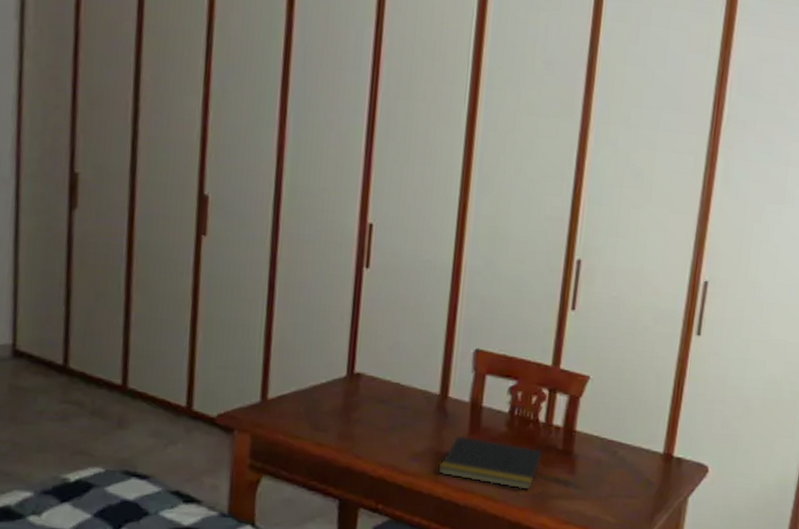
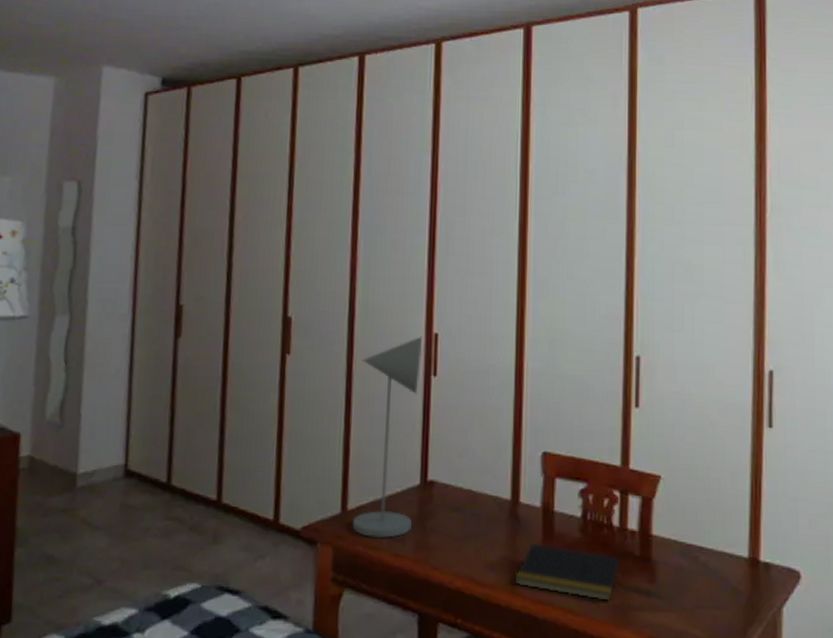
desk lamp: none [273,225,356,428] -> present [353,336,423,539]

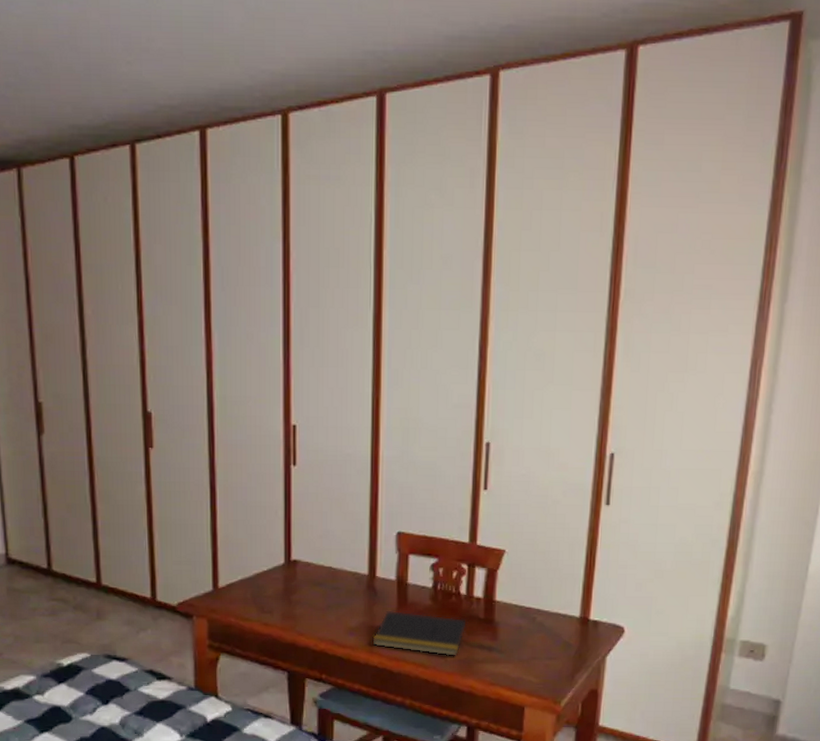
desk lamp: present [353,336,423,539] -> none [223,428,282,611]

